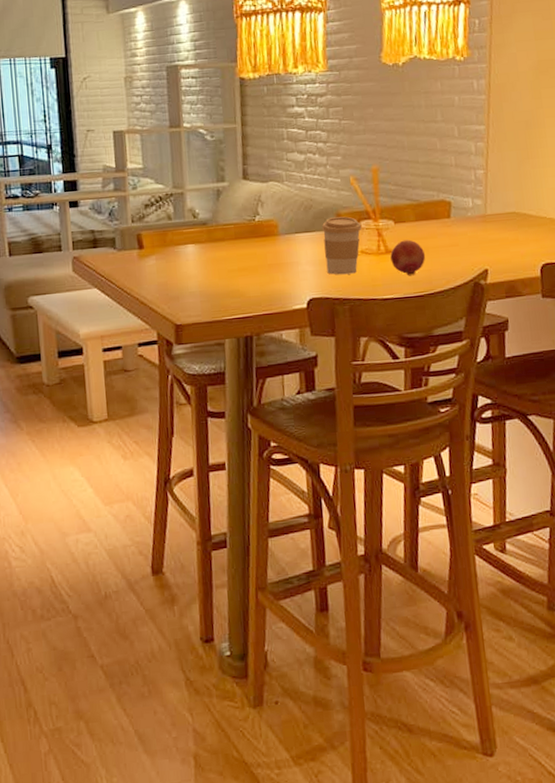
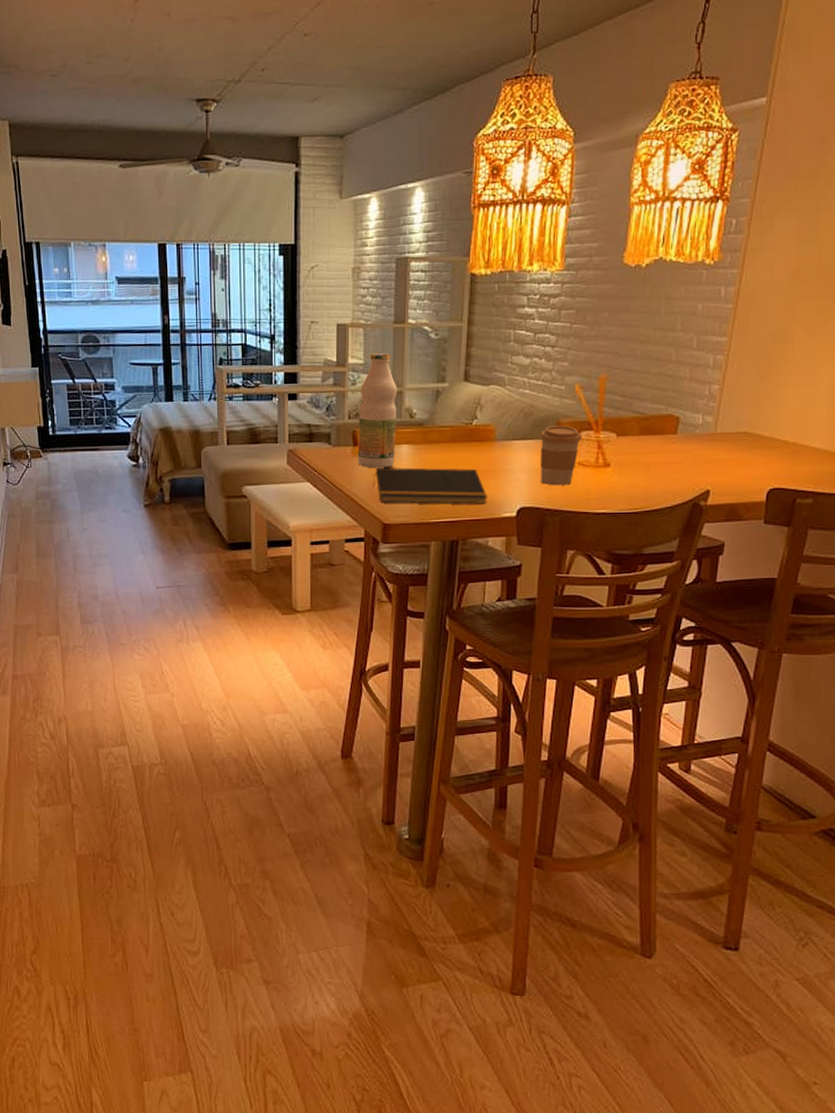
bottle: none [141,157,182,270] -> present [357,353,397,468]
notepad: none [161,263,277,303] -> present [373,467,487,504]
fruit: present [390,239,426,276] -> none [608,454,646,492]

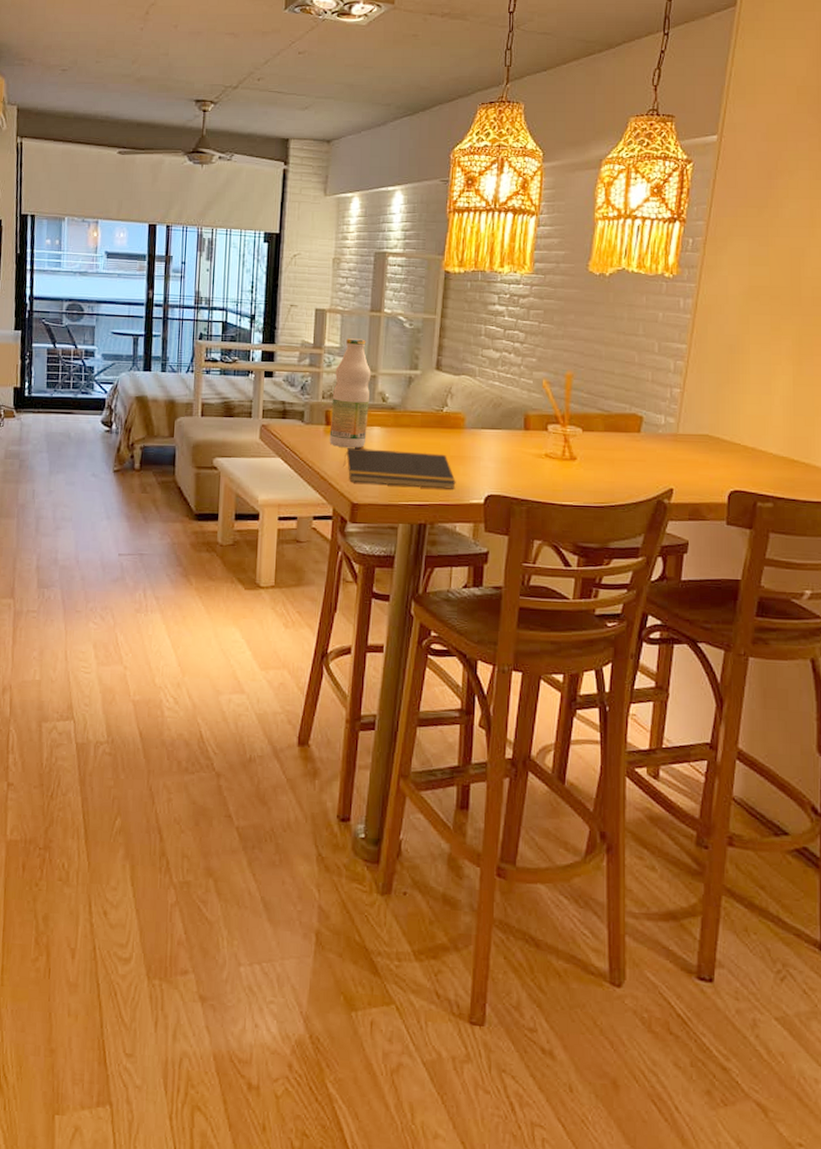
coffee cup: present [540,426,582,486] -> none [508,418,549,476]

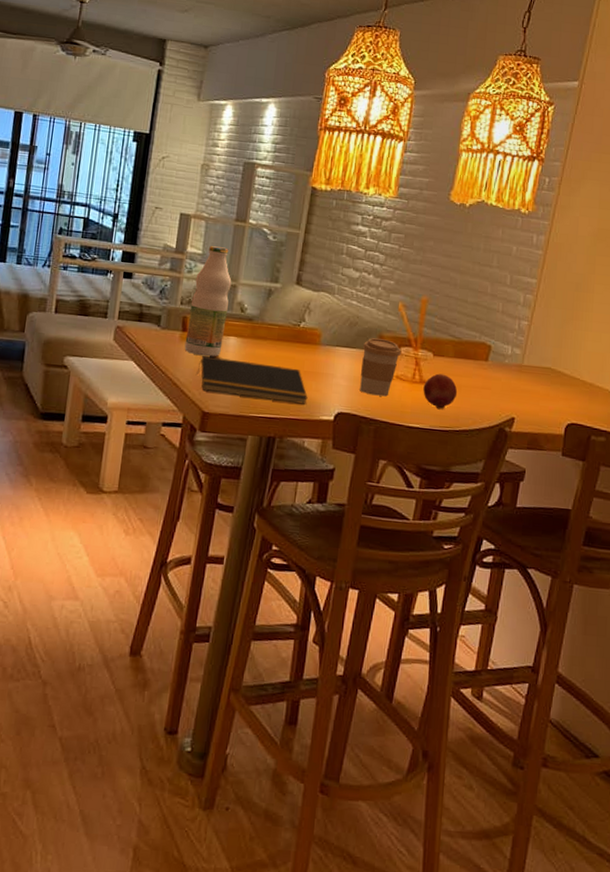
coffee cup: none [508,418,549,476] -> present [360,338,402,397]
fruit: none [574,449,611,486] -> present [423,373,458,410]

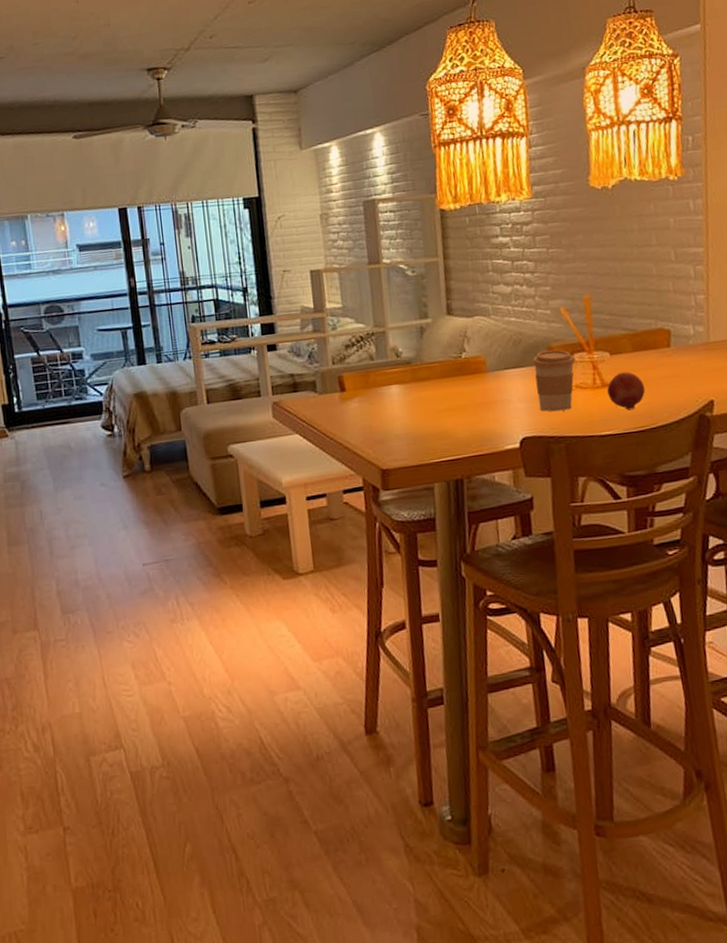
bottle: present [184,246,232,357] -> none [341,294,386,413]
notepad: present [196,355,308,405] -> none [365,402,488,447]

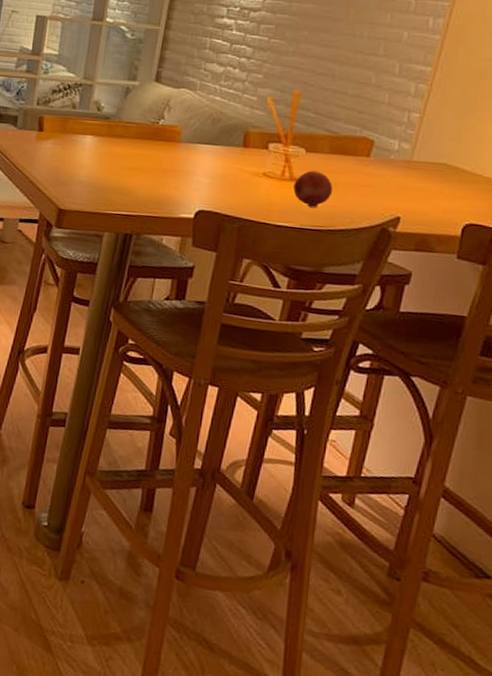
coffee cup: present [532,349,576,412] -> none [222,134,270,194]

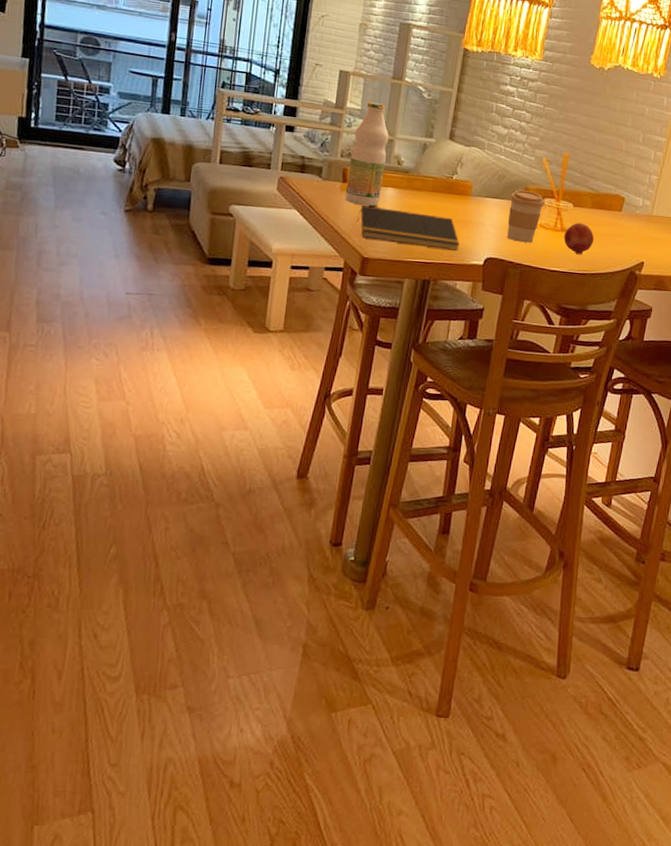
bottle: none [40,46,88,156] -> present [345,102,389,207]
notepad: none [53,154,167,202] -> present [356,204,460,250]
coffee cup: none [222,134,270,194] -> present [507,190,545,243]

